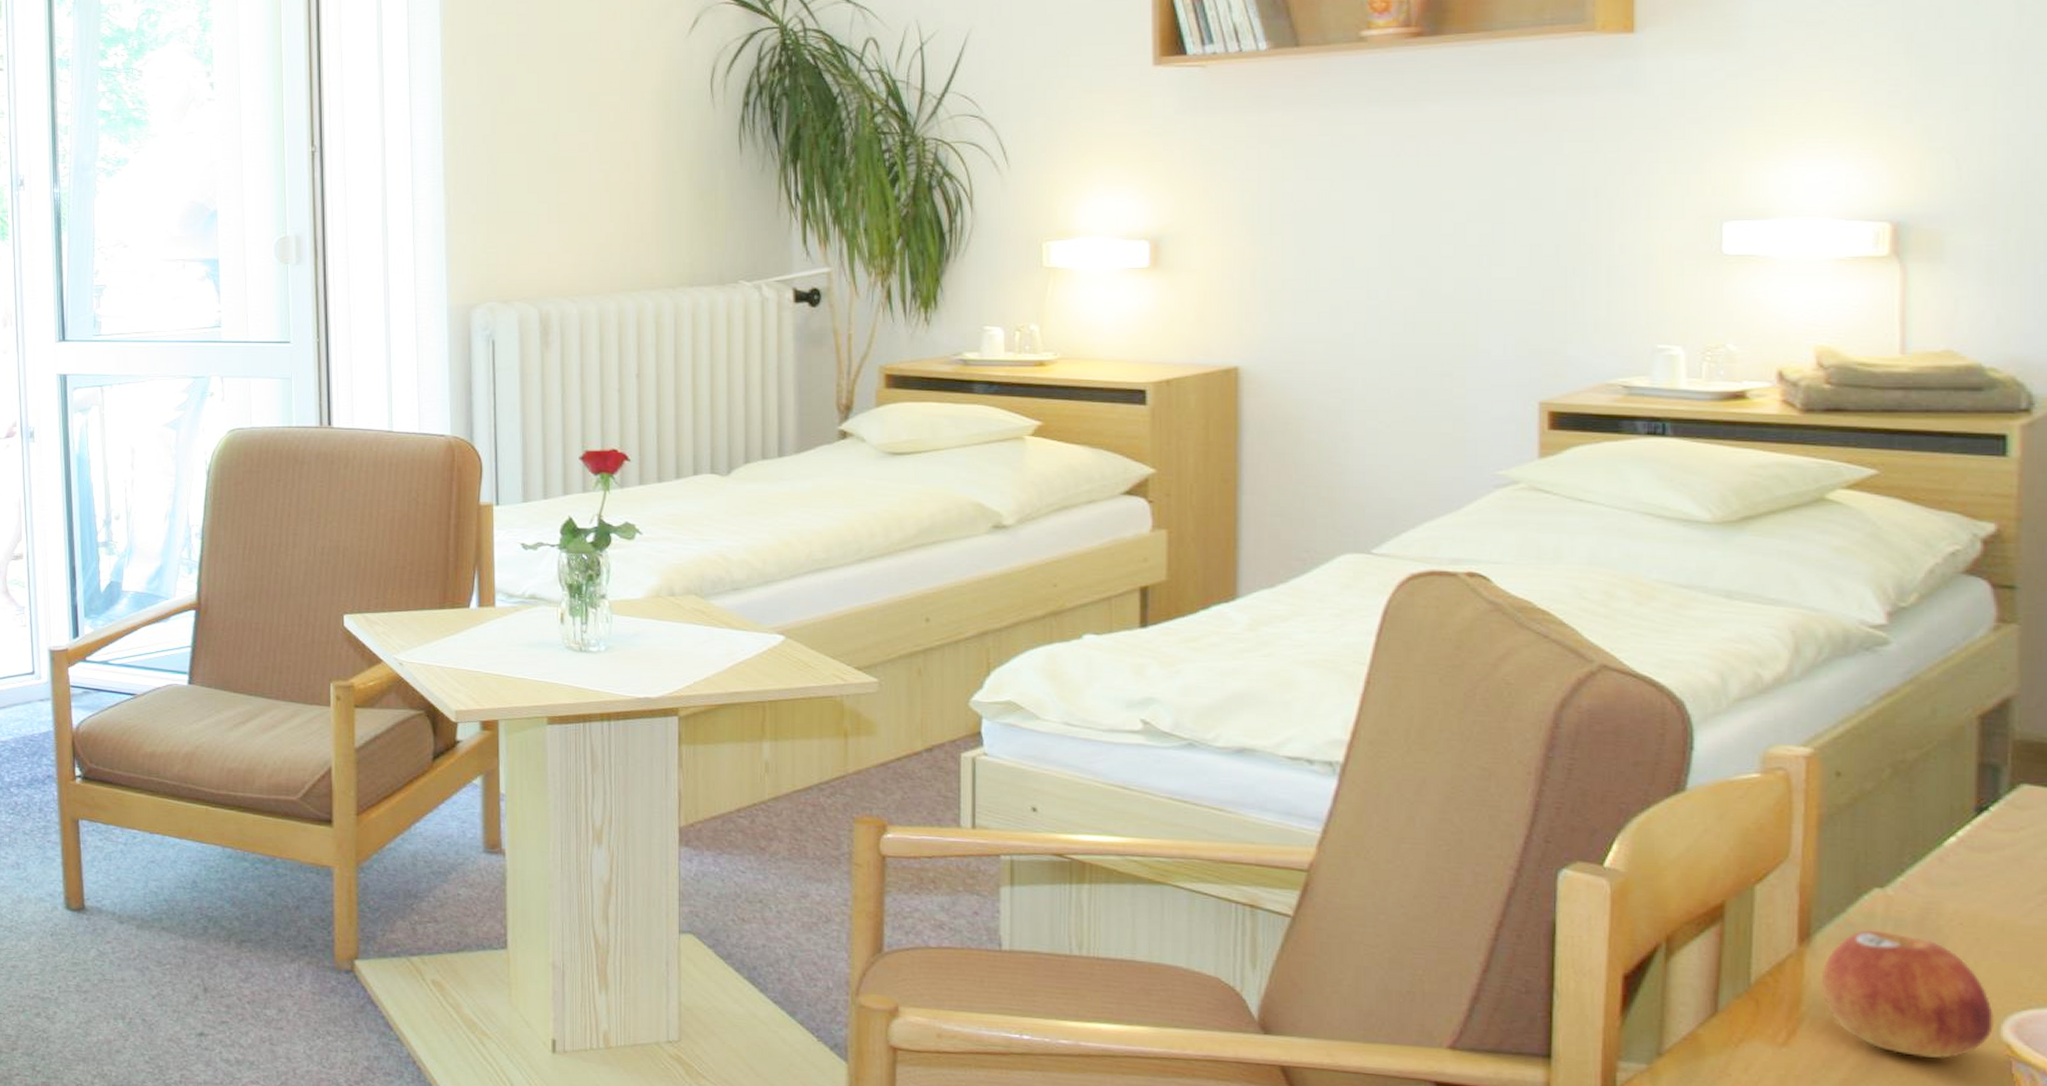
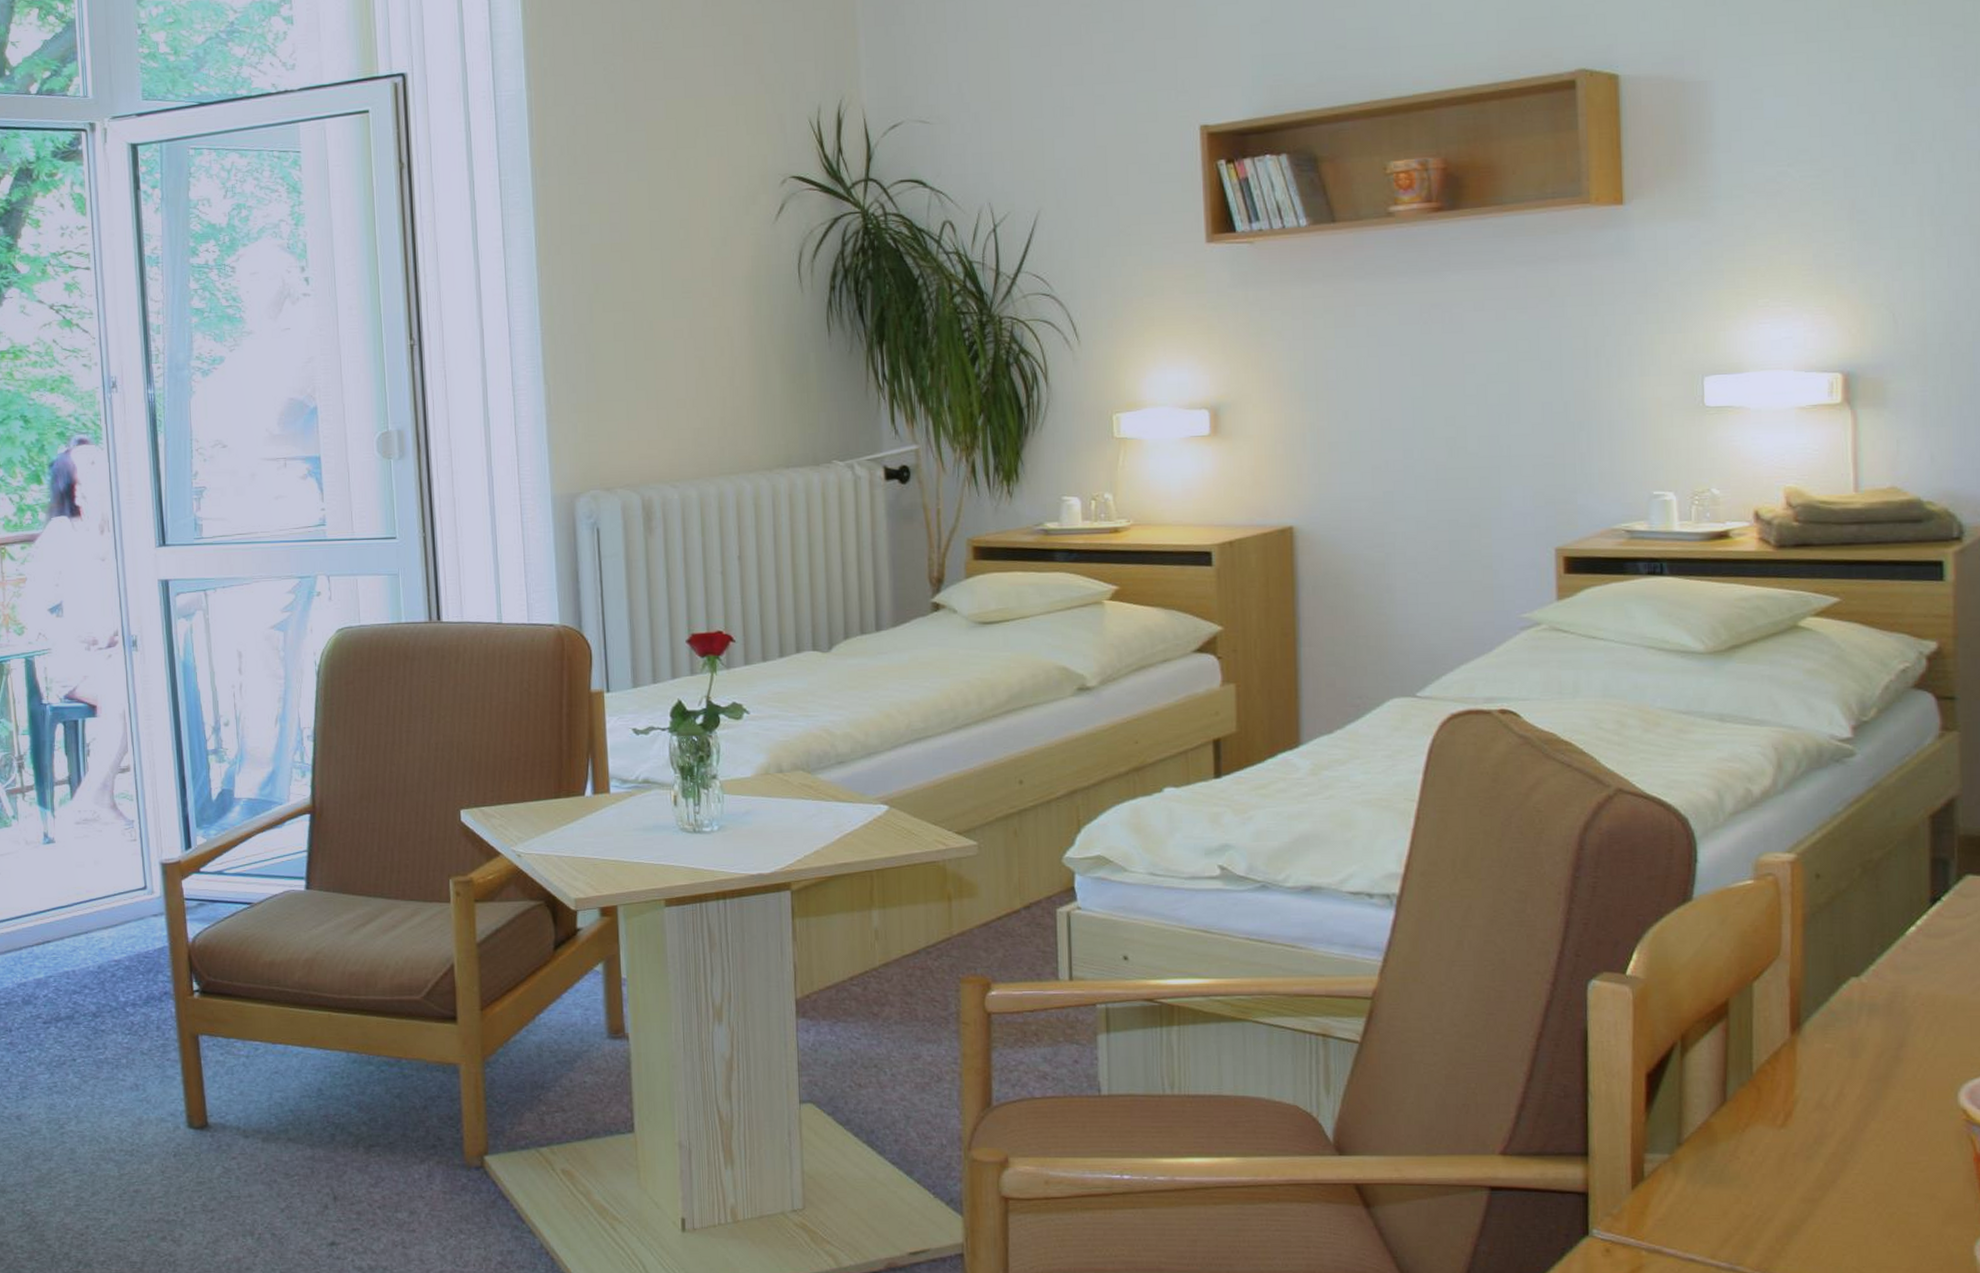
apple: present [1822,930,1993,1058] -> none [1811,1016,1952,1127]

